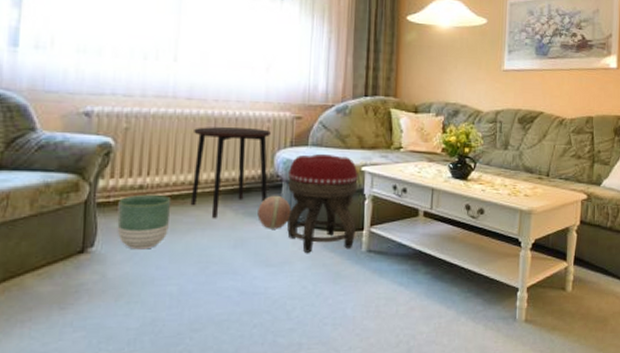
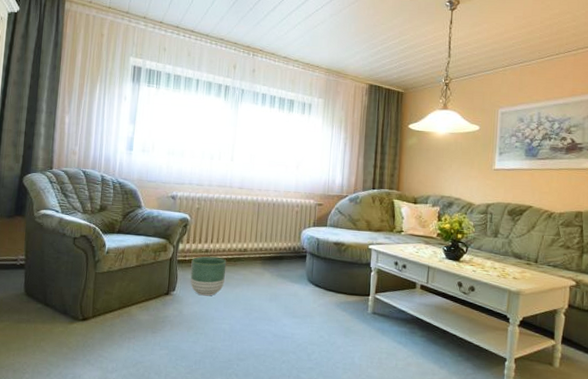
side table: present [190,127,271,218] -> none [240,209,299,277]
ball: present [257,195,291,229] -> none [287,263,313,289]
footstool: present [287,154,358,253] -> none [309,233,366,310]

